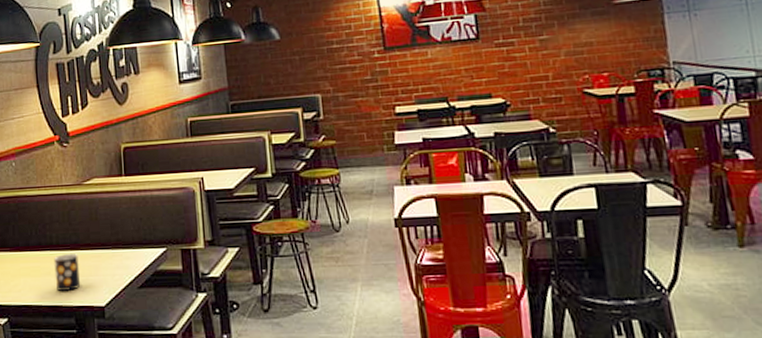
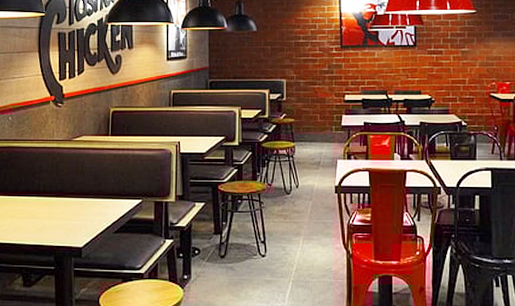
mug: present [54,254,81,291] -> none [39,200,63,232]

